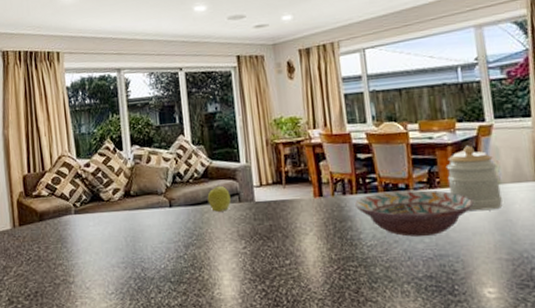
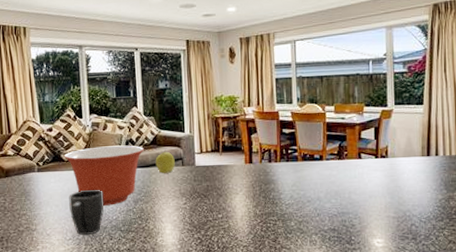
mixing bowl: none [103,179,194,252] -> present [64,145,144,206]
mug: none [110,232,151,288] -> present [69,189,104,235]
decorative bowl: present [354,190,474,237] -> none [277,160,372,198]
jar: present [446,145,503,211] -> none [353,125,394,179]

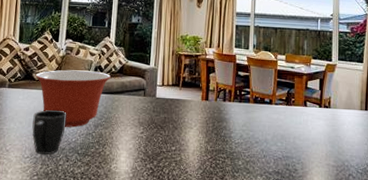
apple: present [155,150,175,173] -> none [119,79,138,102]

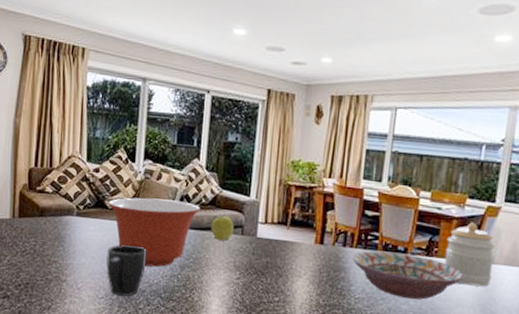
apple: none [119,79,138,102] -> present [211,213,234,241]
decorative bowl: none [230,103,316,141] -> present [351,251,465,300]
jar: none [300,77,336,128] -> present [445,222,495,287]

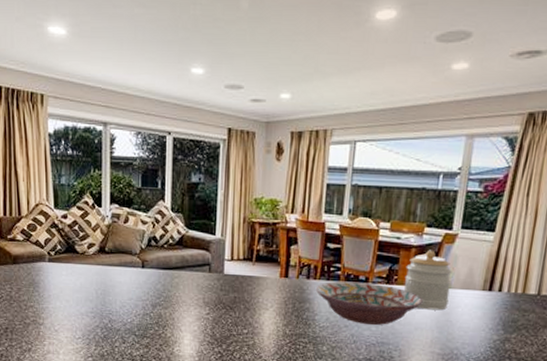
mug: present [106,244,147,296] -> none [81,287,119,336]
mixing bowl: present [108,197,200,267] -> none [78,241,168,307]
apple: present [211,213,234,241] -> none [179,253,201,279]

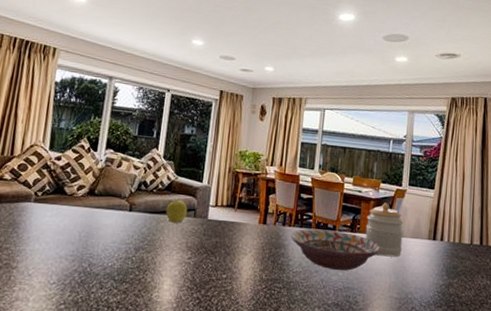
apple: none [179,253,201,279] -> present [166,198,188,223]

